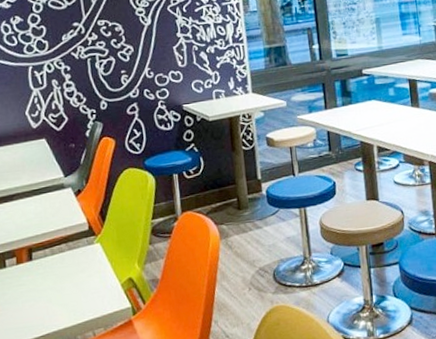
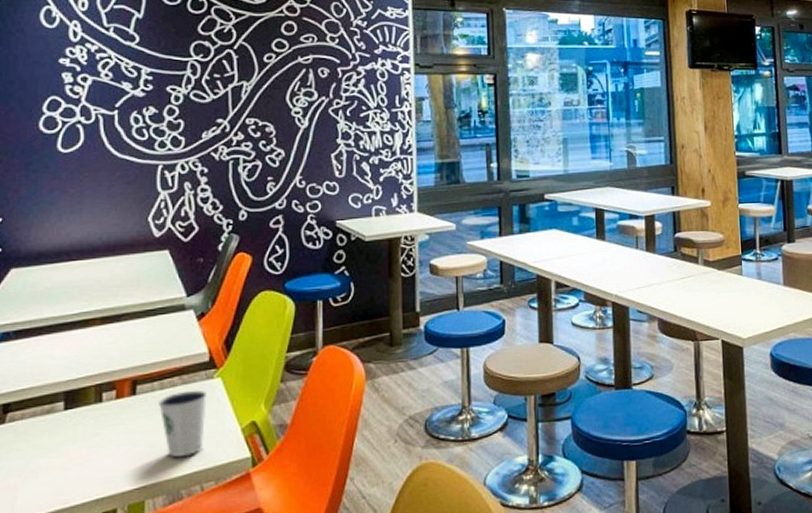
dixie cup: none [51,254,92,310] -> present [159,390,207,458]

